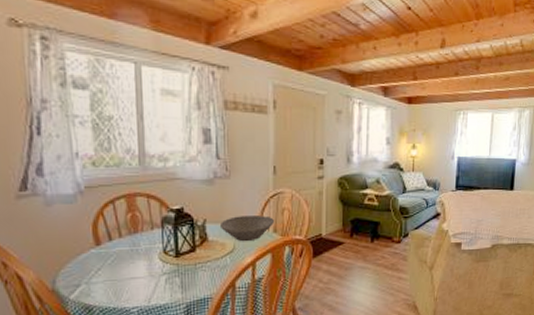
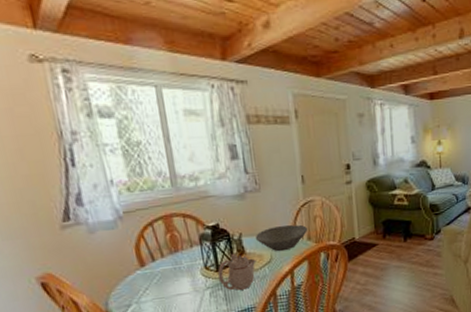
teapot: none [176,239,218,279] -> present [217,253,256,290]

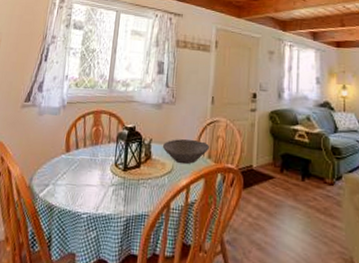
teapot: present [217,253,256,290] -> none [123,156,159,194]

